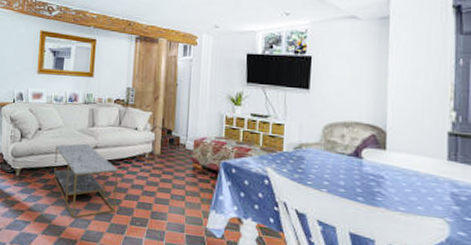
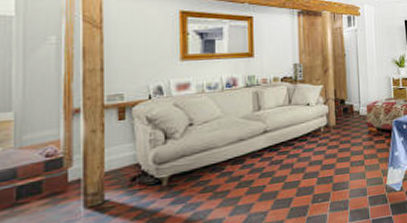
coffee table: present [53,143,118,219] -> none [214,130,295,216]

